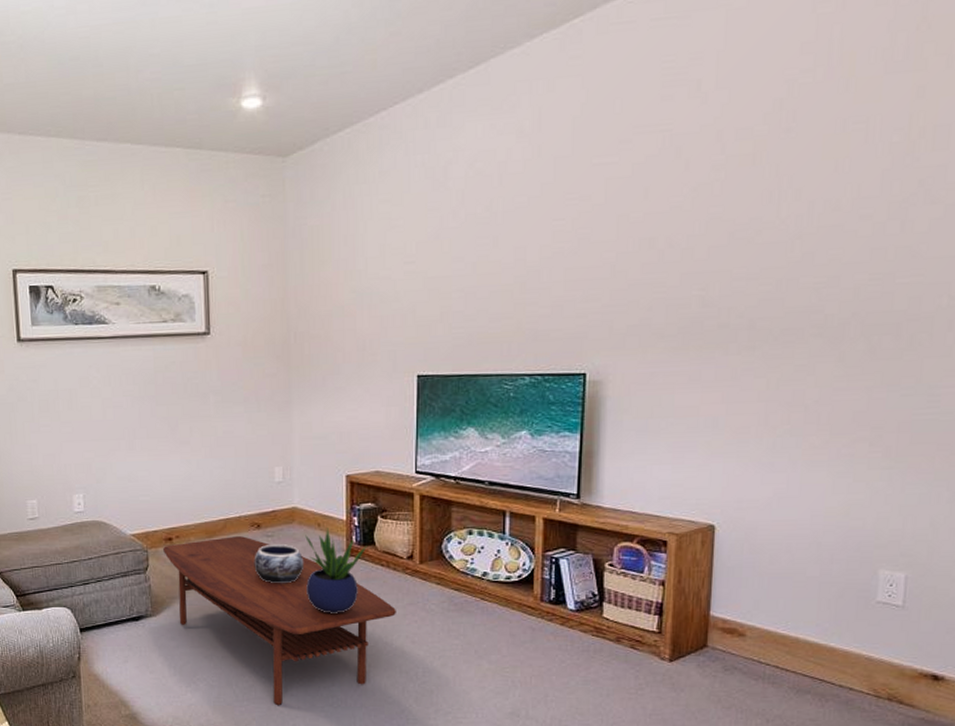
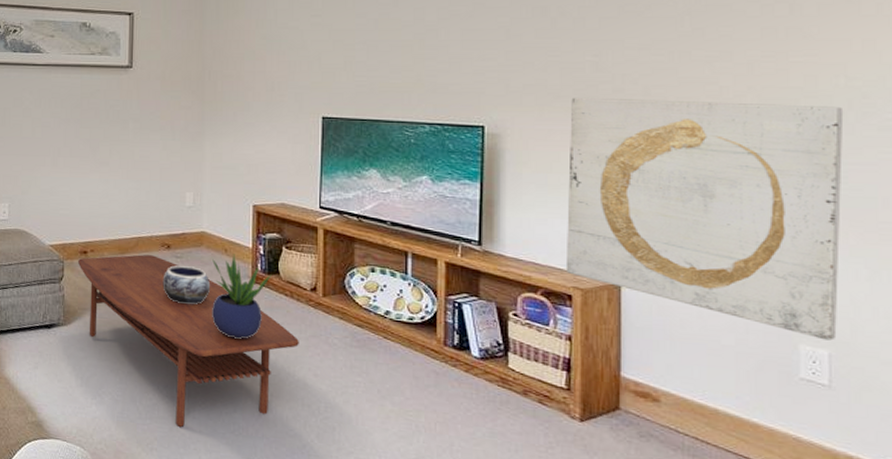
wall art: none [662,328,944,563] -> present [565,97,844,341]

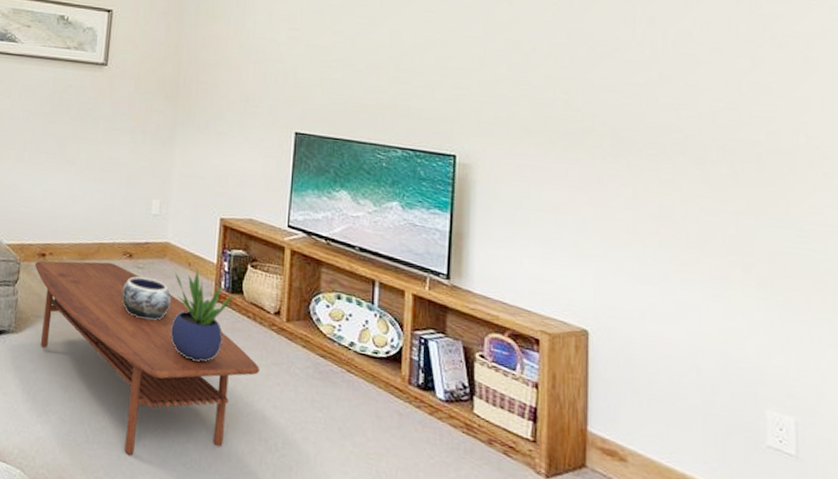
wall art: present [565,97,844,341] -> none [533,133,805,408]

